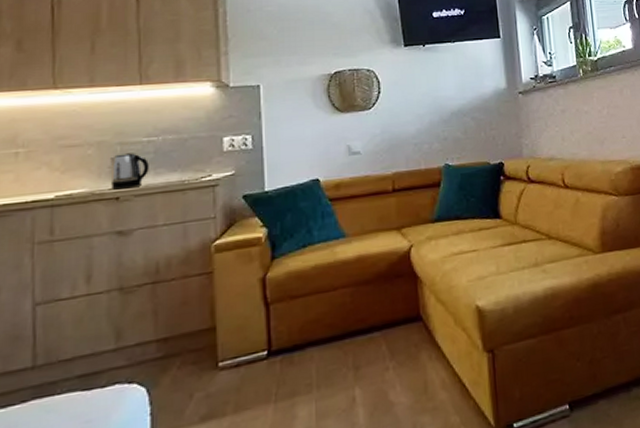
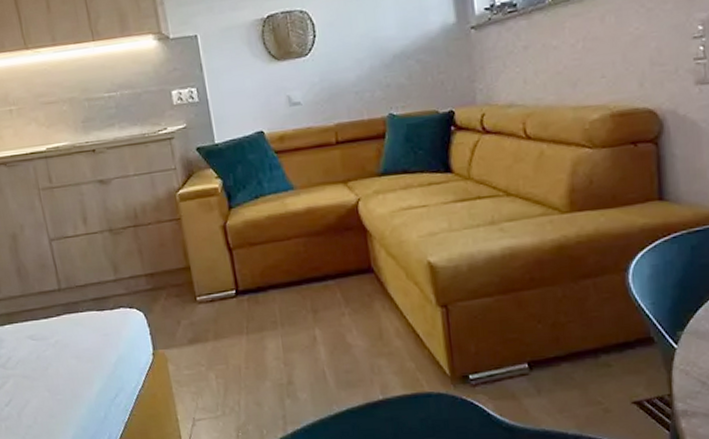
kettle: present [110,152,149,190] -> none [82,107,114,143]

